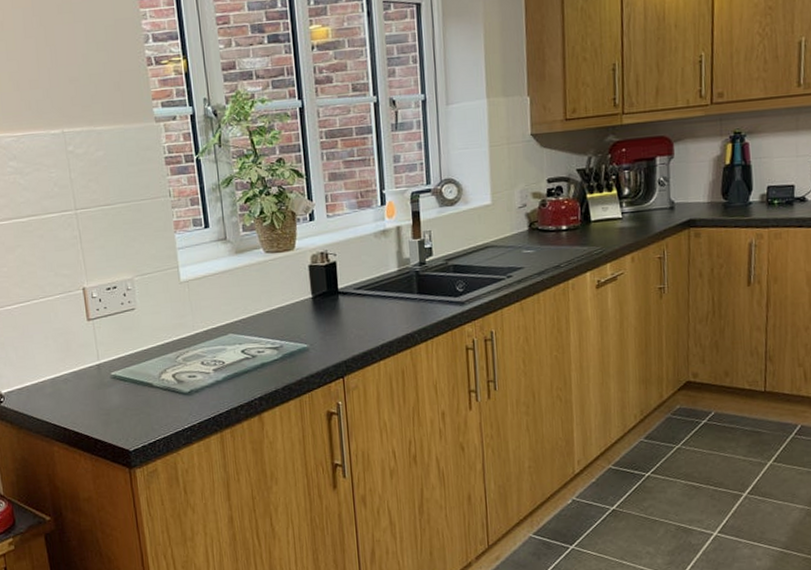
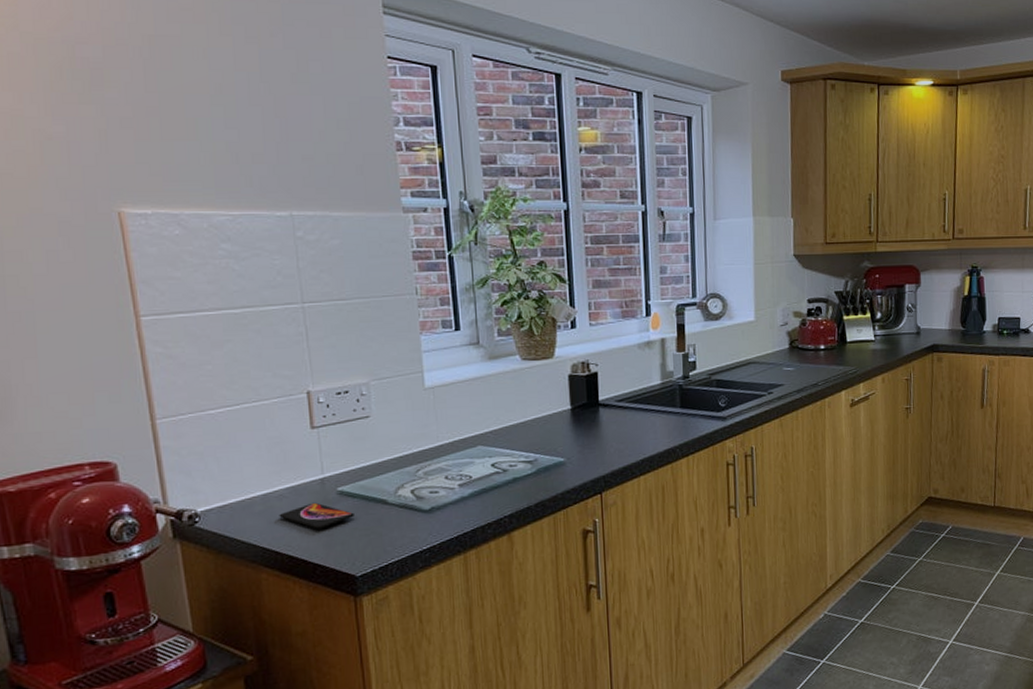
smartphone: none [65,385,126,409] -> present [279,502,354,529]

